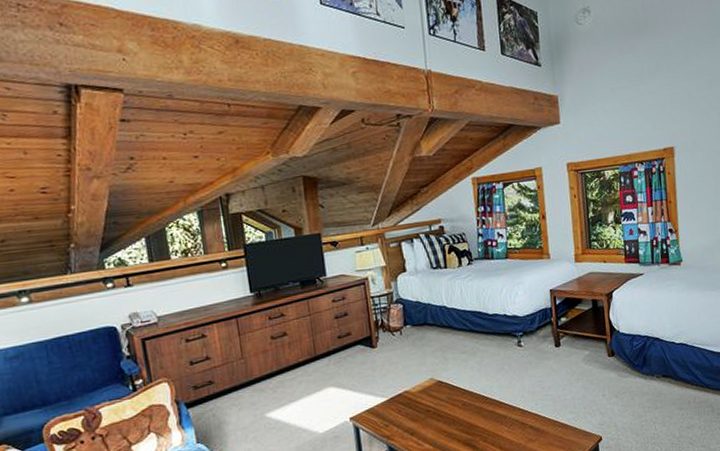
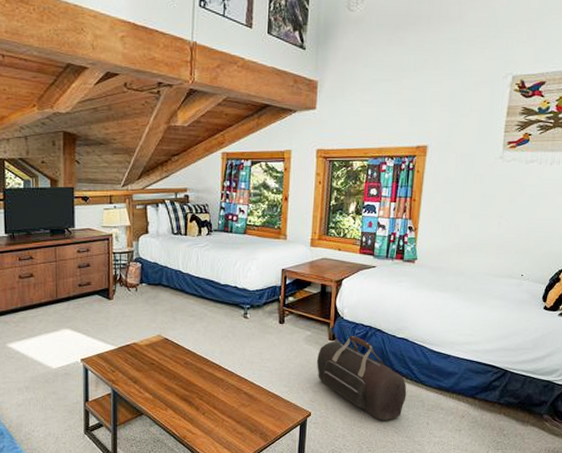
duffel bag: none [599,348,695,434] -> present [316,335,407,422]

